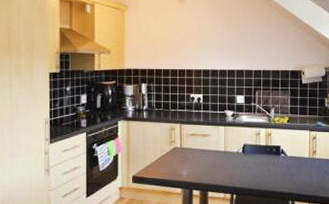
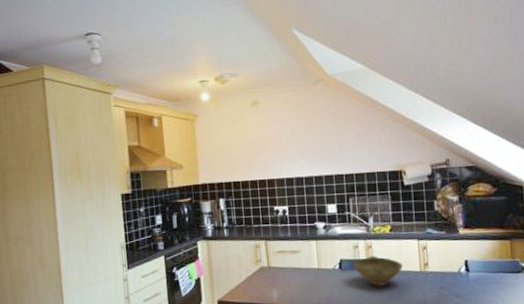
bowl: none [254,142,295,169] -> present [352,255,403,286]

